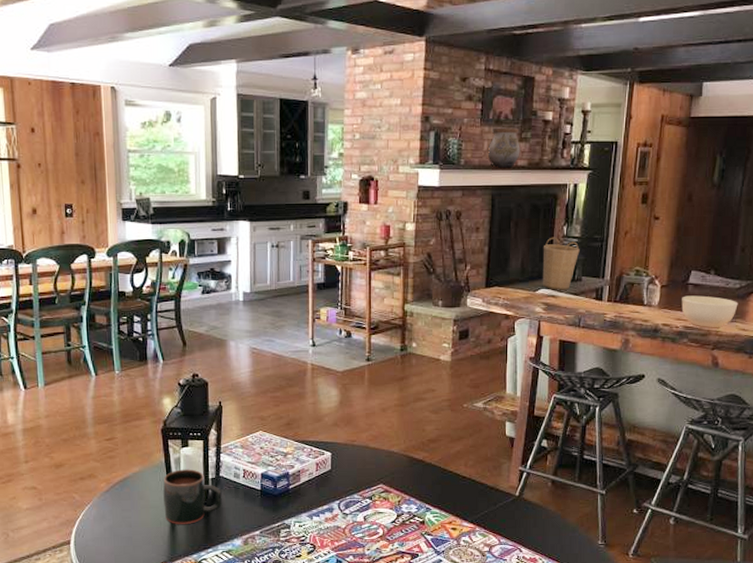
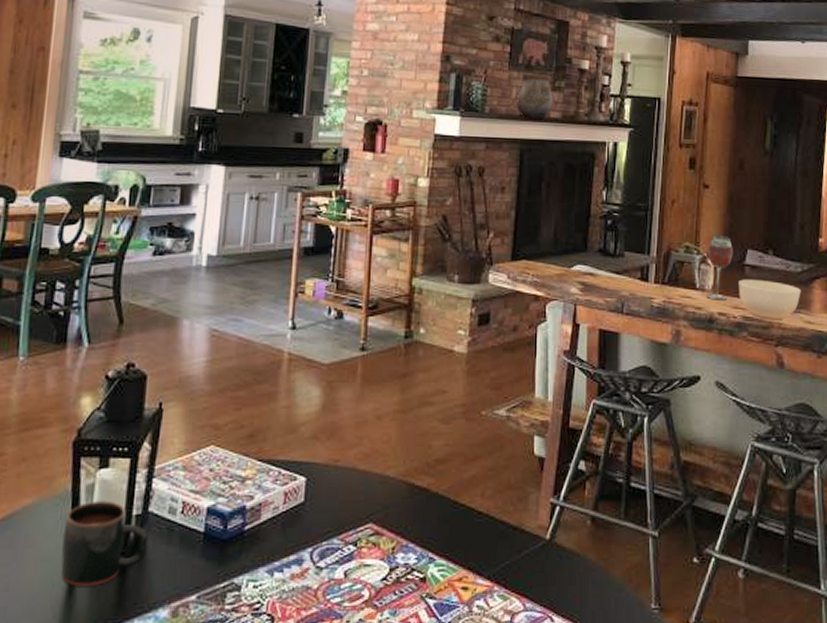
basket: present [542,237,580,290] -> none [578,202,622,267]
wineglass: none [653,260,678,314] -> present [707,235,733,300]

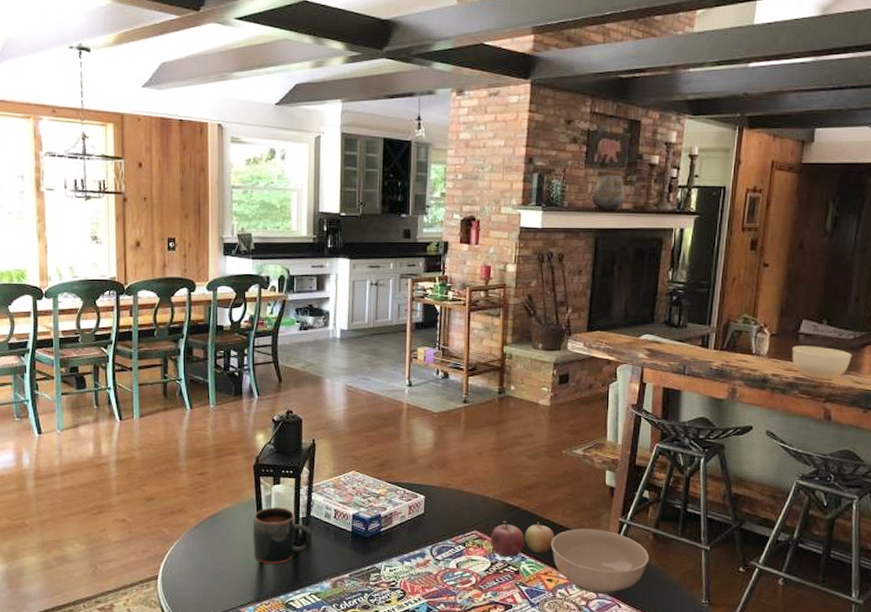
fruit: none [389,508,434,558] -> present [490,521,525,557]
fruit: none [434,507,471,552] -> present [525,522,554,554]
bowl: none [466,514,588,605] -> present [550,528,650,595]
wineglass: present [707,235,733,300] -> none [762,308,789,364]

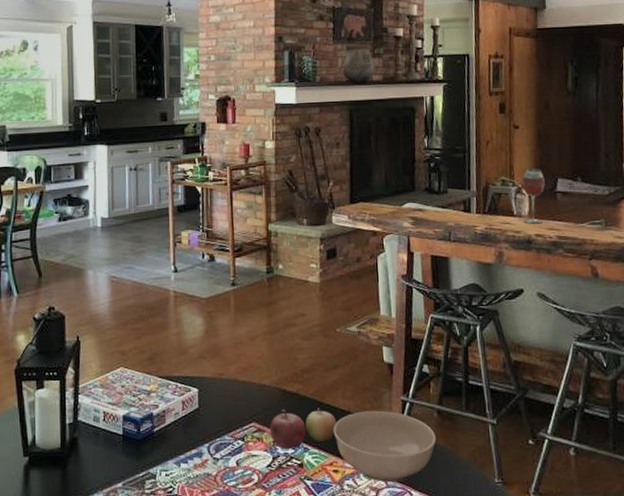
mug: present [253,507,312,564] -> none [16,414,80,479]
wineglass: none [762,308,789,364] -> present [522,168,545,224]
bowl: present [792,345,852,380] -> none [552,203,610,238]

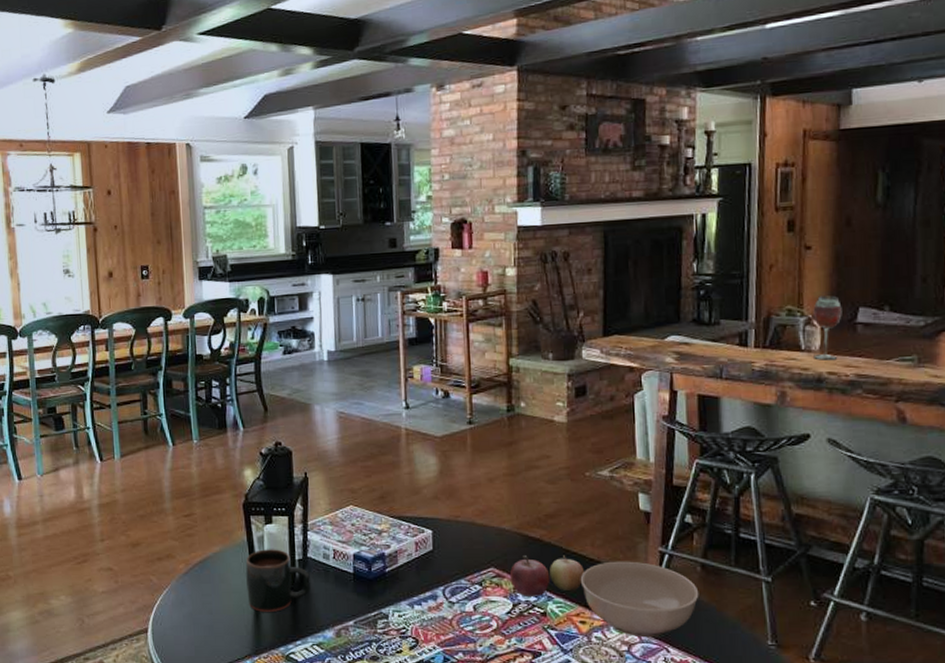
mug: none [16,414,80,479] -> present [245,549,311,612]
vase: present [343,44,375,85] -> none [596,156,635,203]

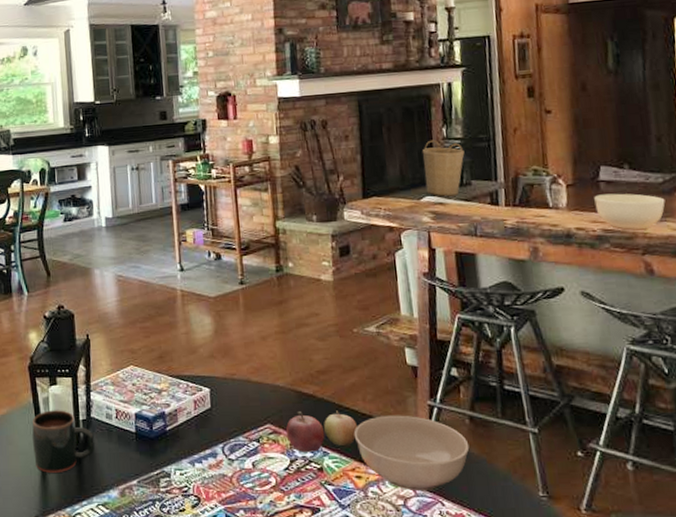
basket: none [669,275,715,337] -> present [422,140,465,197]
wineglass: present [813,295,842,360] -> none [557,155,585,217]
bowl: none [850,336,925,376] -> present [594,193,666,231]

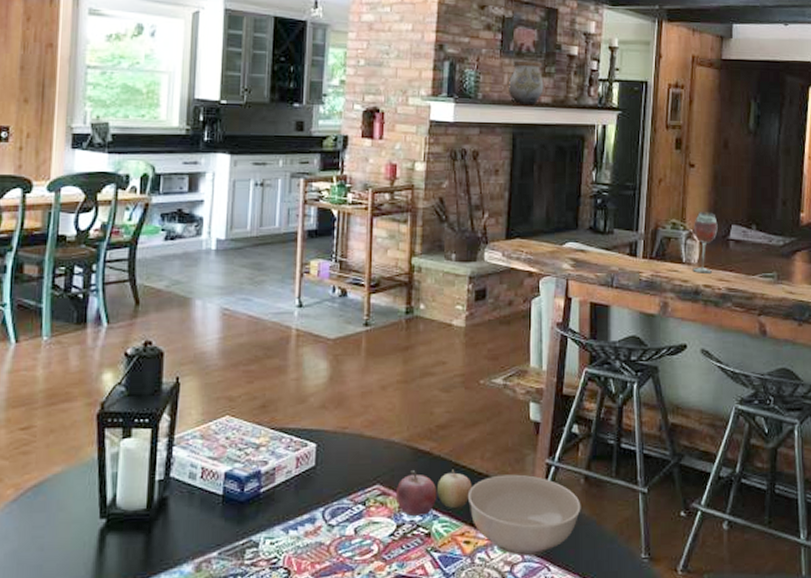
mug: present [32,410,95,473] -> none [91,468,171,545]
vase: none [348,32,384,74] -> present [509,60,544,106]
basket: present [422,140,465,197] -> none [569,183,611,244]
wineglass: none [557,155,585,217] -> present [693,212,718,273]
bowl: present [594,193,666,231] -> none [723,253,783,291]

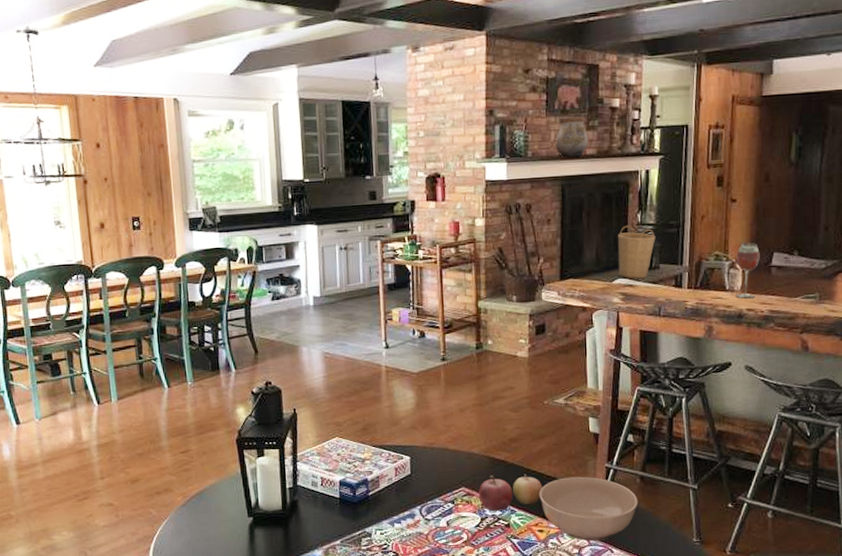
basket: none [569,183,611,244] -> present [617,225,656,279]

